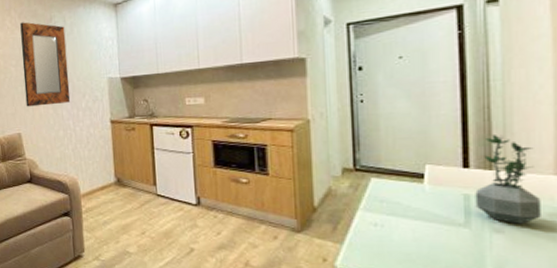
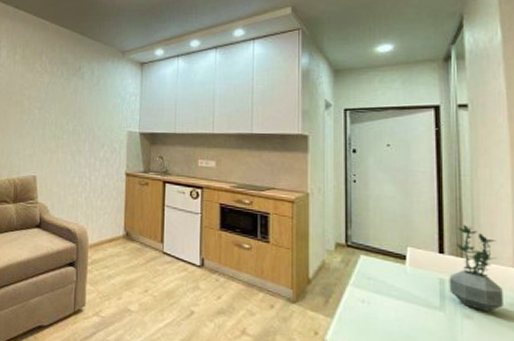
home mirror: present [20,22,70,107] -> none [45,68,92,151]

